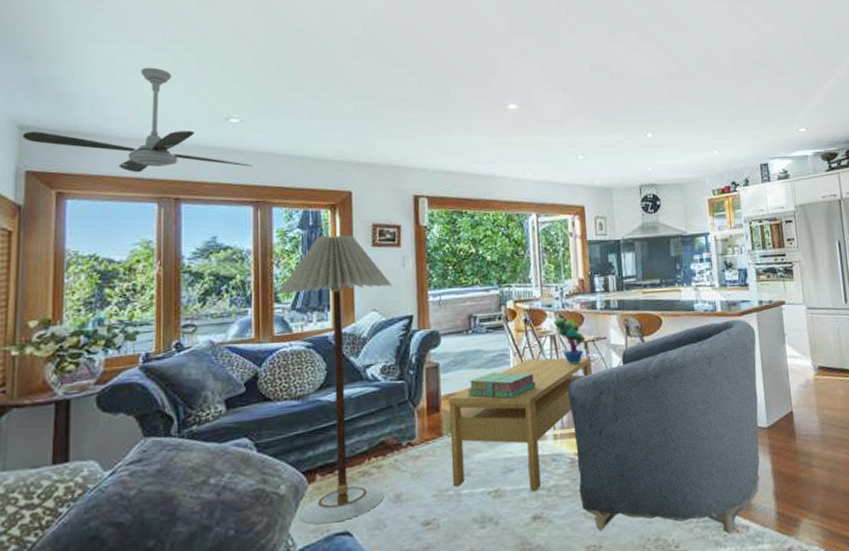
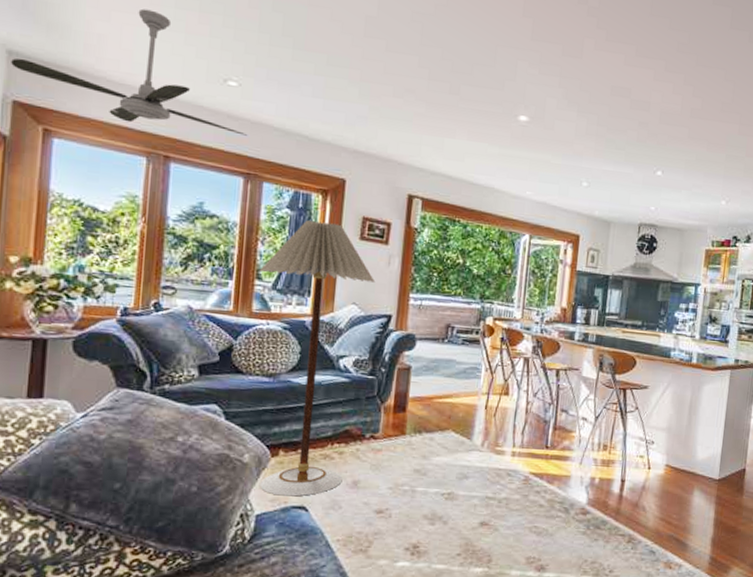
coffee table: present [448,357,591,492] -> none [408,376,560,500]
stack of books: present [467,371,536,399] -> none [435,383,503,412]
potted plant: present [553,317,586,365] -> none [529,342,559,390]
armchair: present [567,319,760,535] -> none [528,372,726,569]

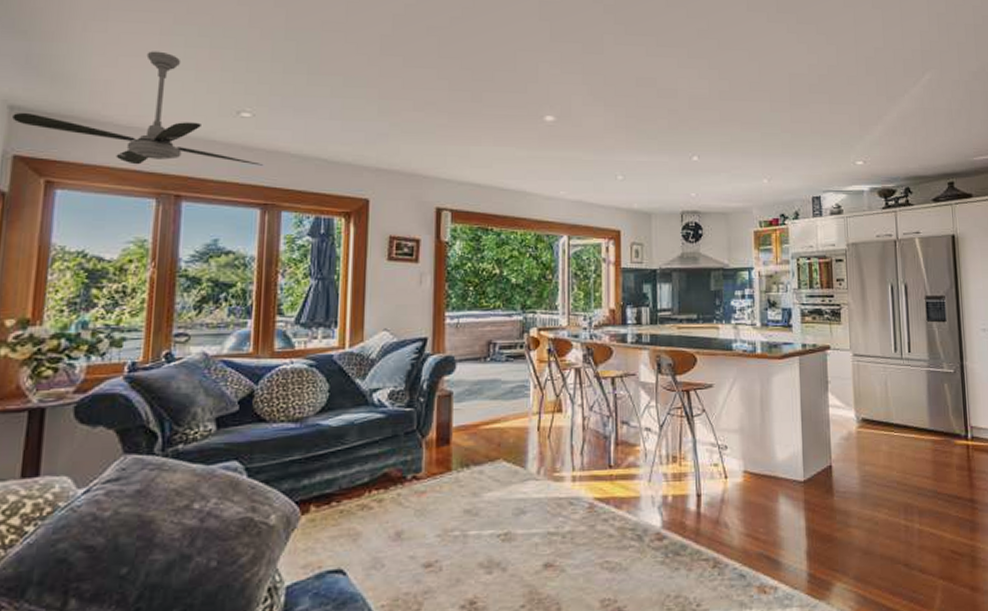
floor lamp: present [259,220,376,497] -> none [280,246,407,560]

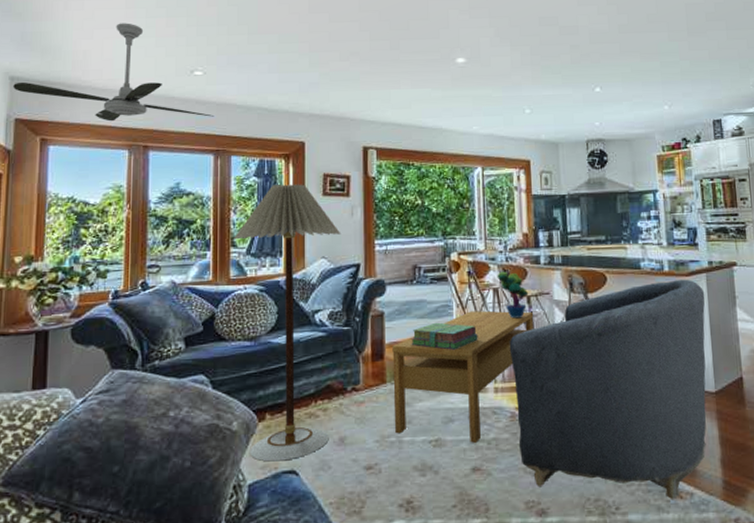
floor lamp: none [280,246,407,560] -> present [233,184,341,462]
coffee table: none [458,392,618,537] -> present [392,310,534,443]
stack of books: none [481,404,557,435] -> present [411,322,478,350]
potted plant: none [580,350,614,401] -> present [497,271,529,319]
armchair: none [590,362,797,595] -> present [509,279,707,500]

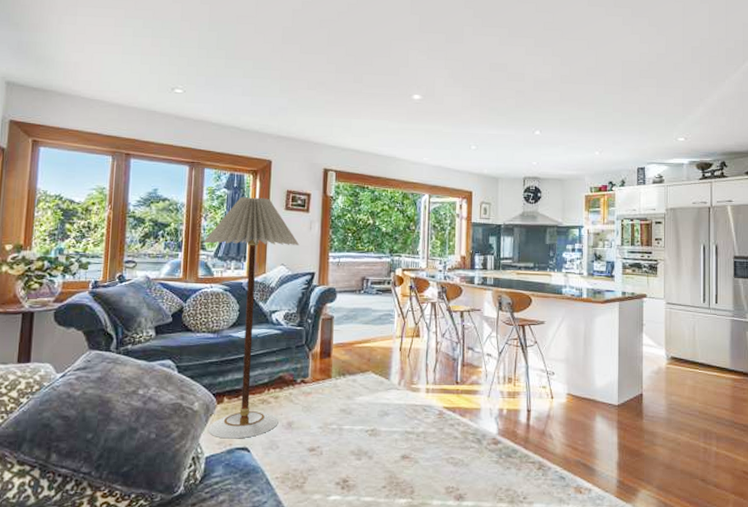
ceiling fan: present [13,23,215,122] -> none [9,39,192,132]
coffee table: present [392,310,534,443] -> none [336,321,465,434]
stack of books: present [411,322,478,350] -> none [355,328,415,353]
potted plant: present [497,271,529,319] -> none [435,288,462,330]
armchair: present [509,279,707,500] -> none [441,306,617,494]

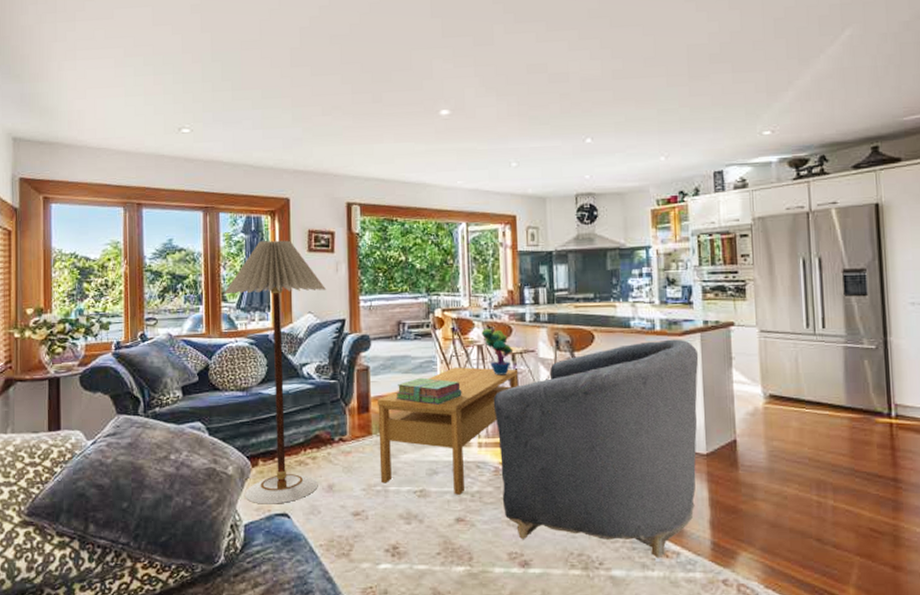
coffee table: none [336,321,465,434] -> present [378,367,519,495]
stack of books: none [355,328,415,353] -> present [395,377,462,405]
potted plant: none [435,288,462,330] -> present [481,328,514,376]
armchair: none [441,306,617,494] -> present [493,339,699,559]

